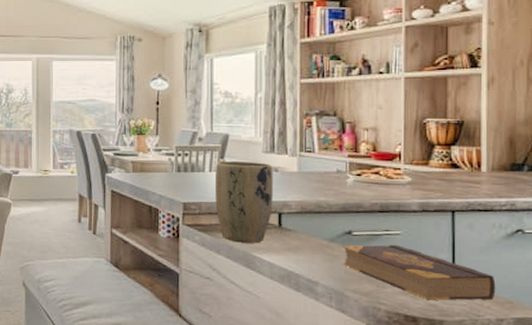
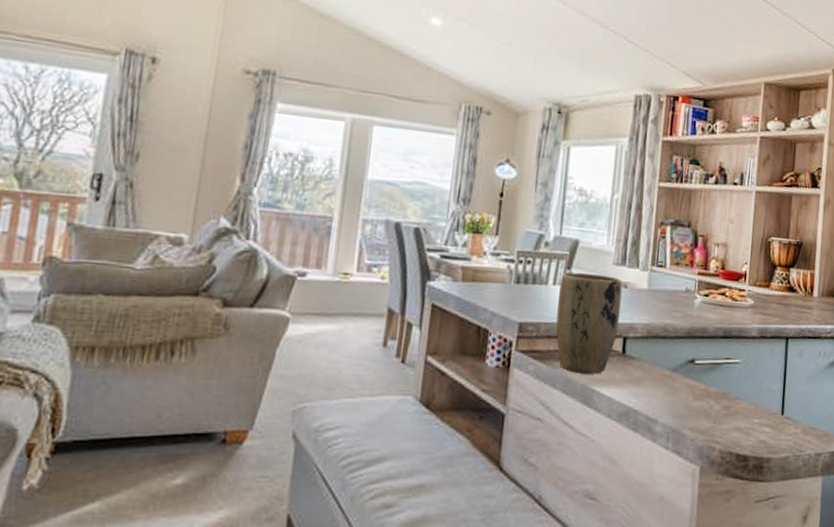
book: present [343,244,496,301] -> none [683,374,818,437]

